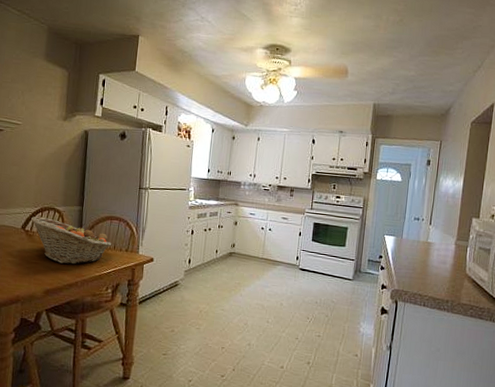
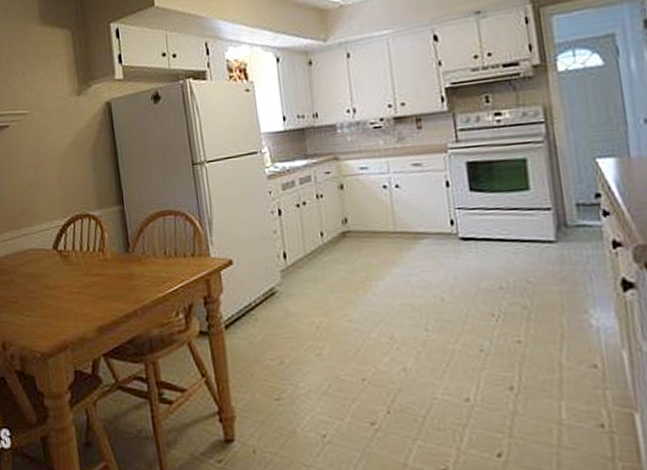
fruit basket: present [31,216,111,265] -> none [62,228,171,288]

